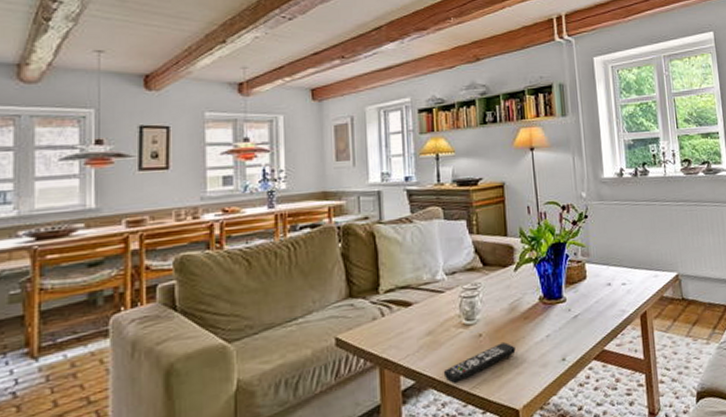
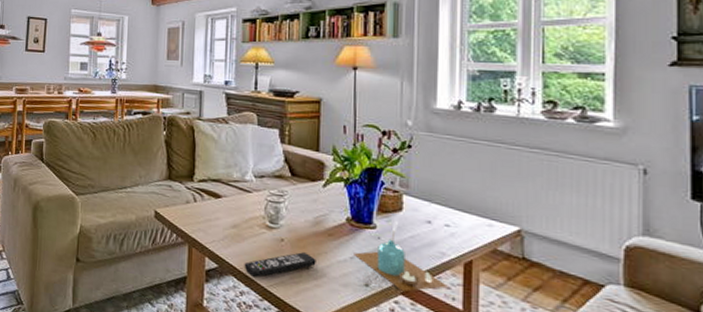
candle: none [549,290,632,356] -> present [354,221,450,292]

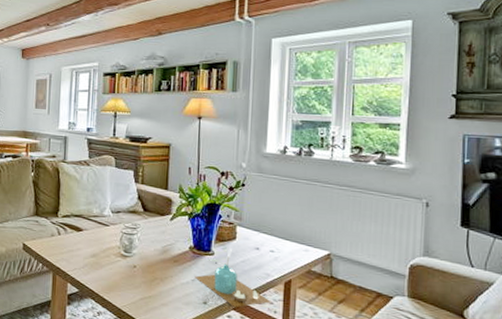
remote control: present [244,252,316,278] -> none [101,276,163,300]

